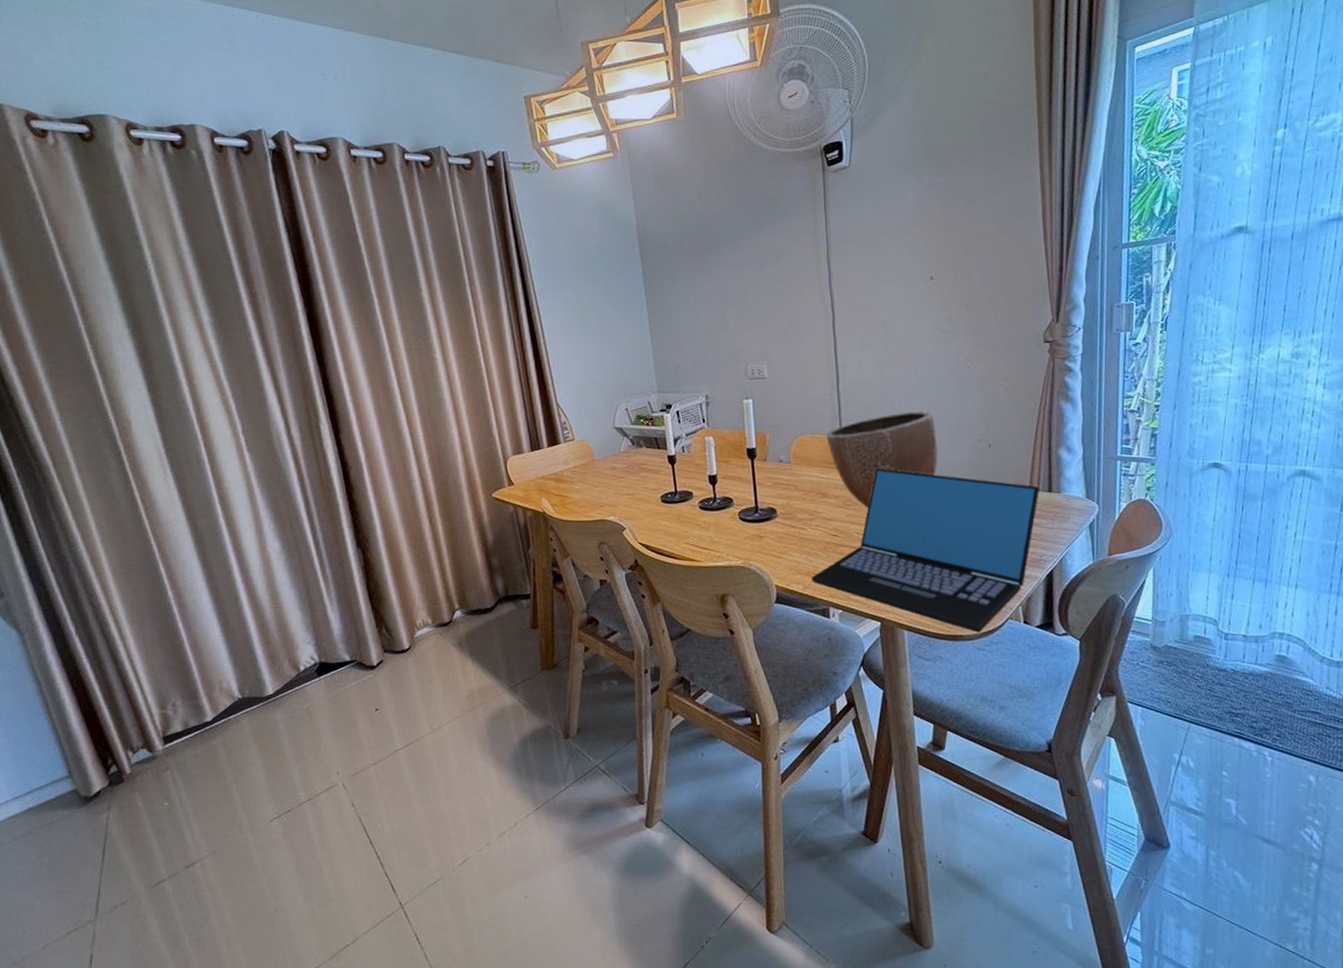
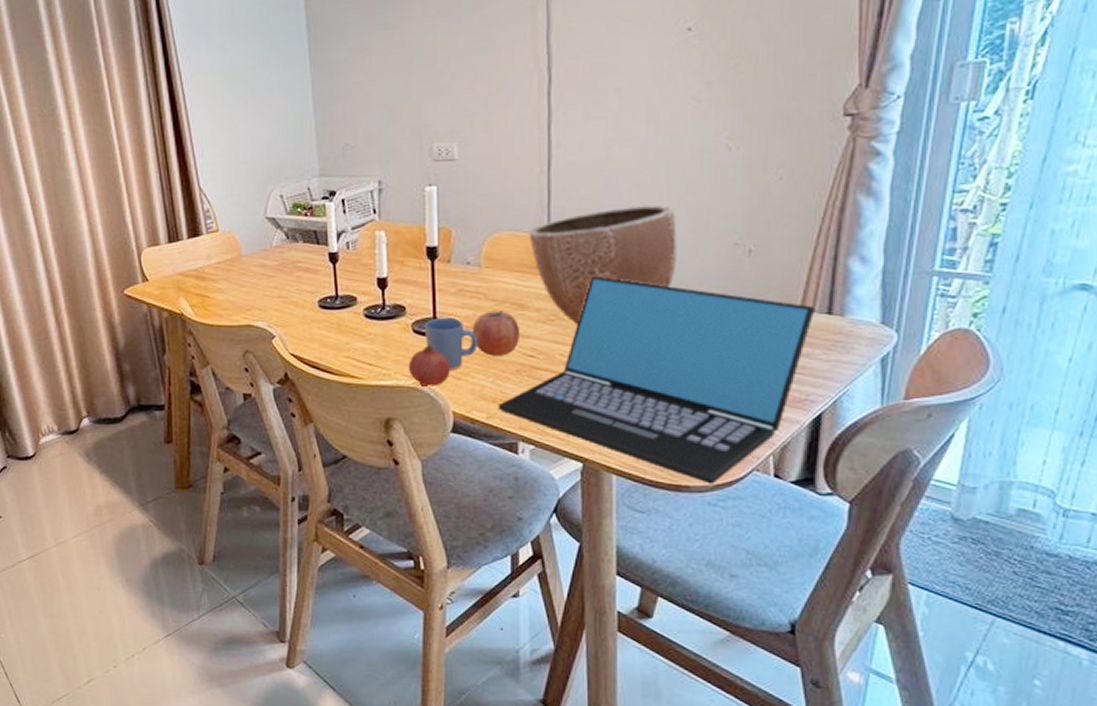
fruit: none [737,530,771,565] -> present [408,345,450,386]
mug: none [748,506,792,551] -> present [424,317,477,371]
fruit: none [787,499,825,537] -> present [472,310,521,356]

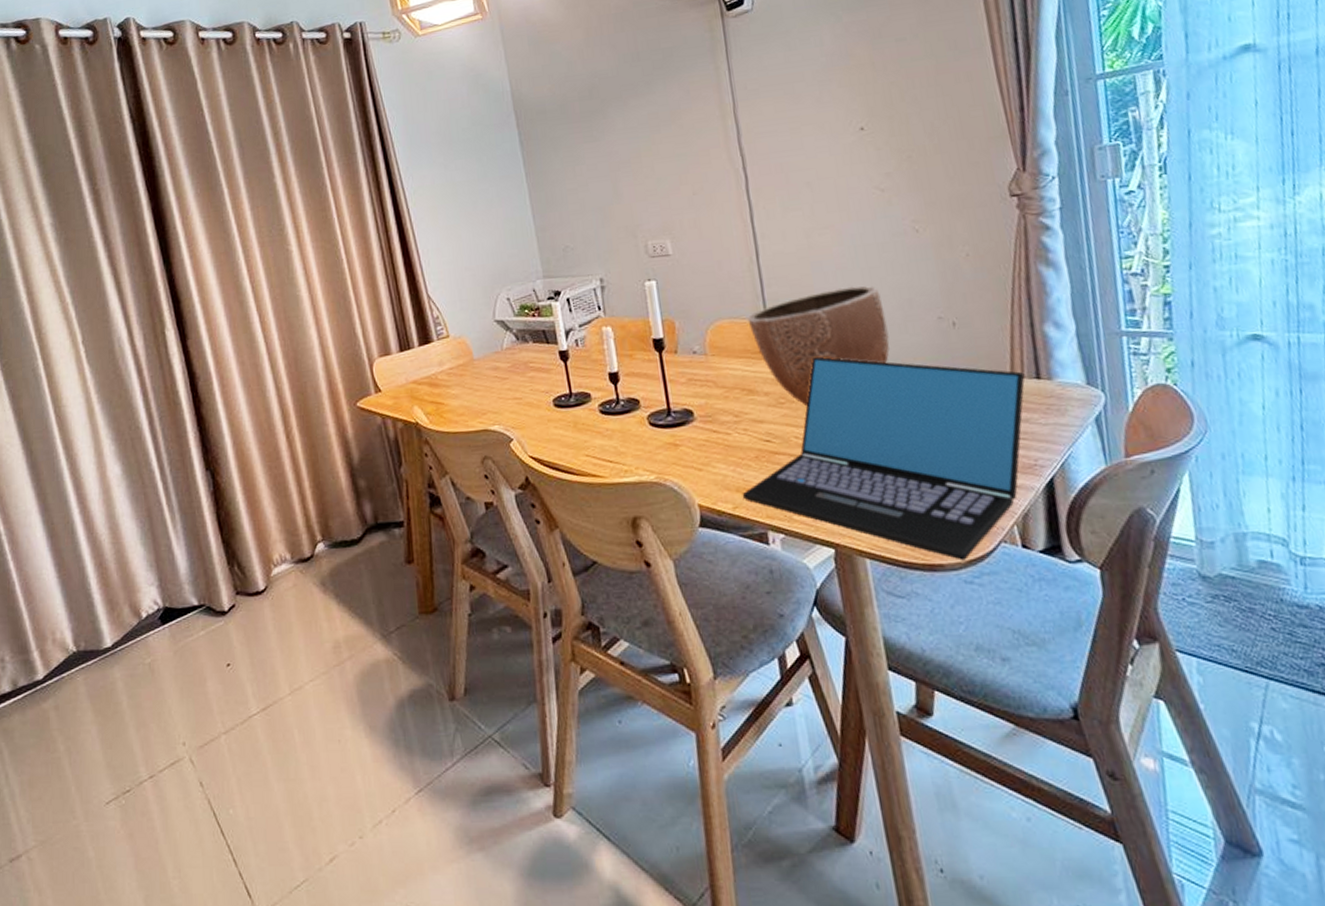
fruit: present [408,345,450,386] -> none [648,436,691,480]
mug: present [424,317,477,371] -> none [659,407,714,462]
fruit: present [472,310,521,356] -> none [706,397,755,444]

